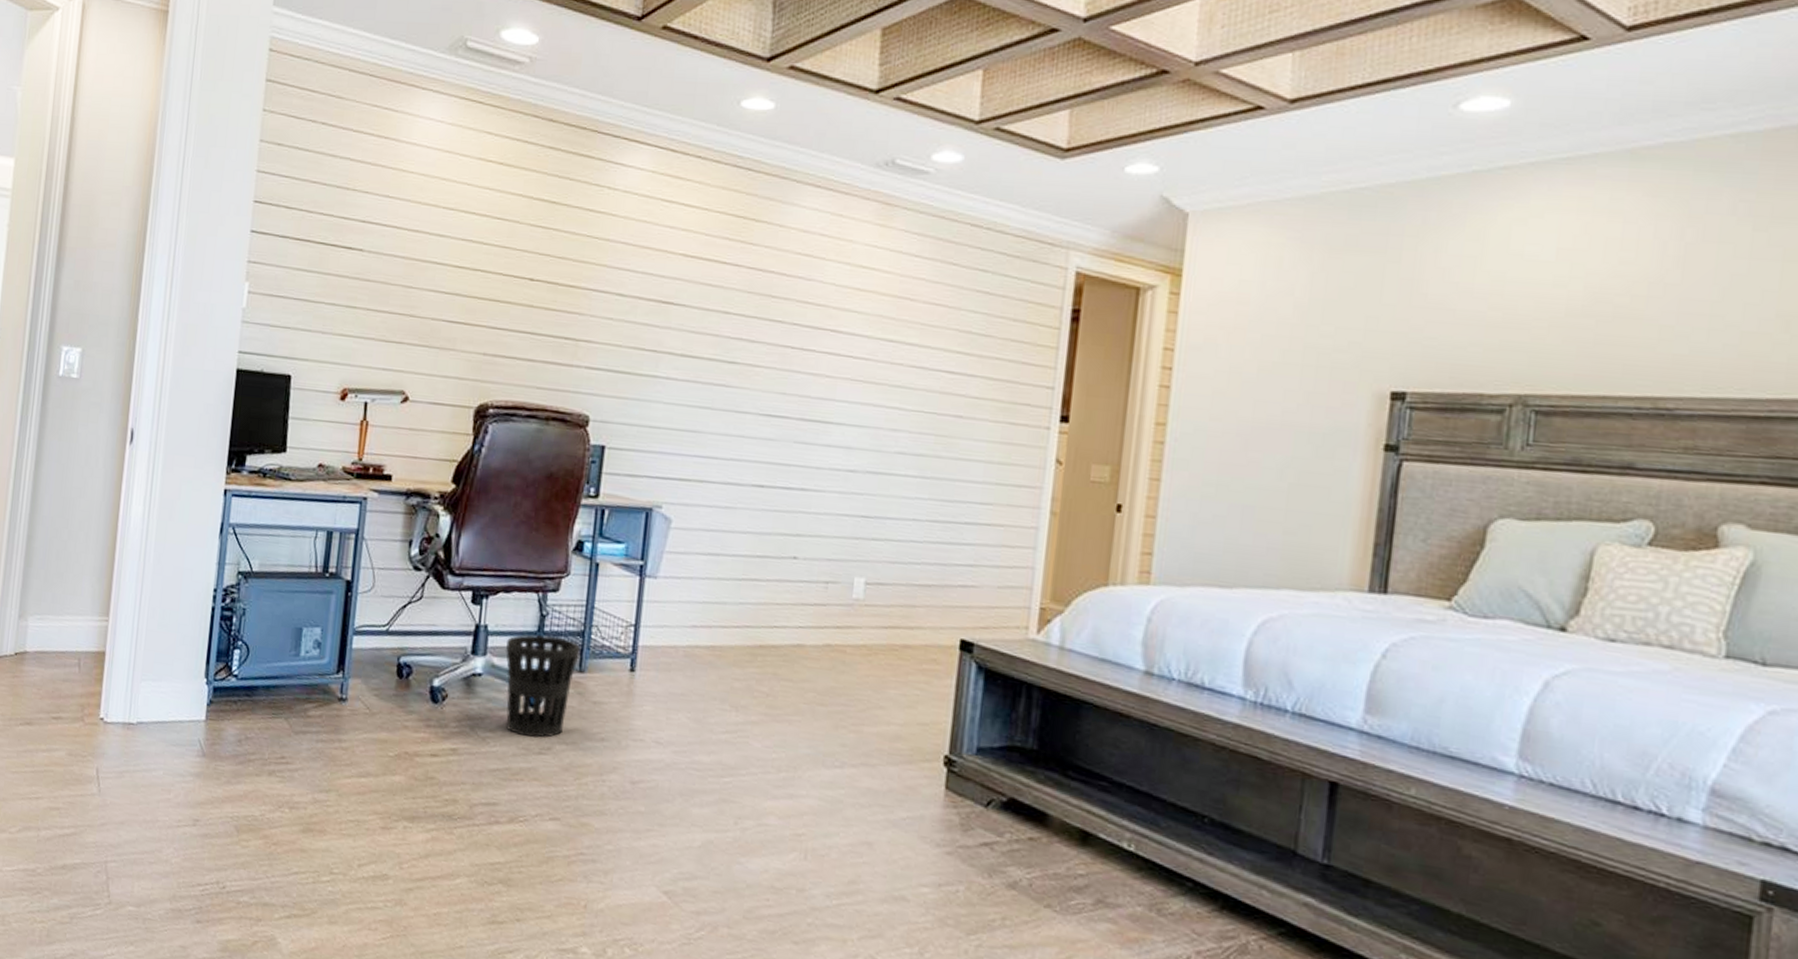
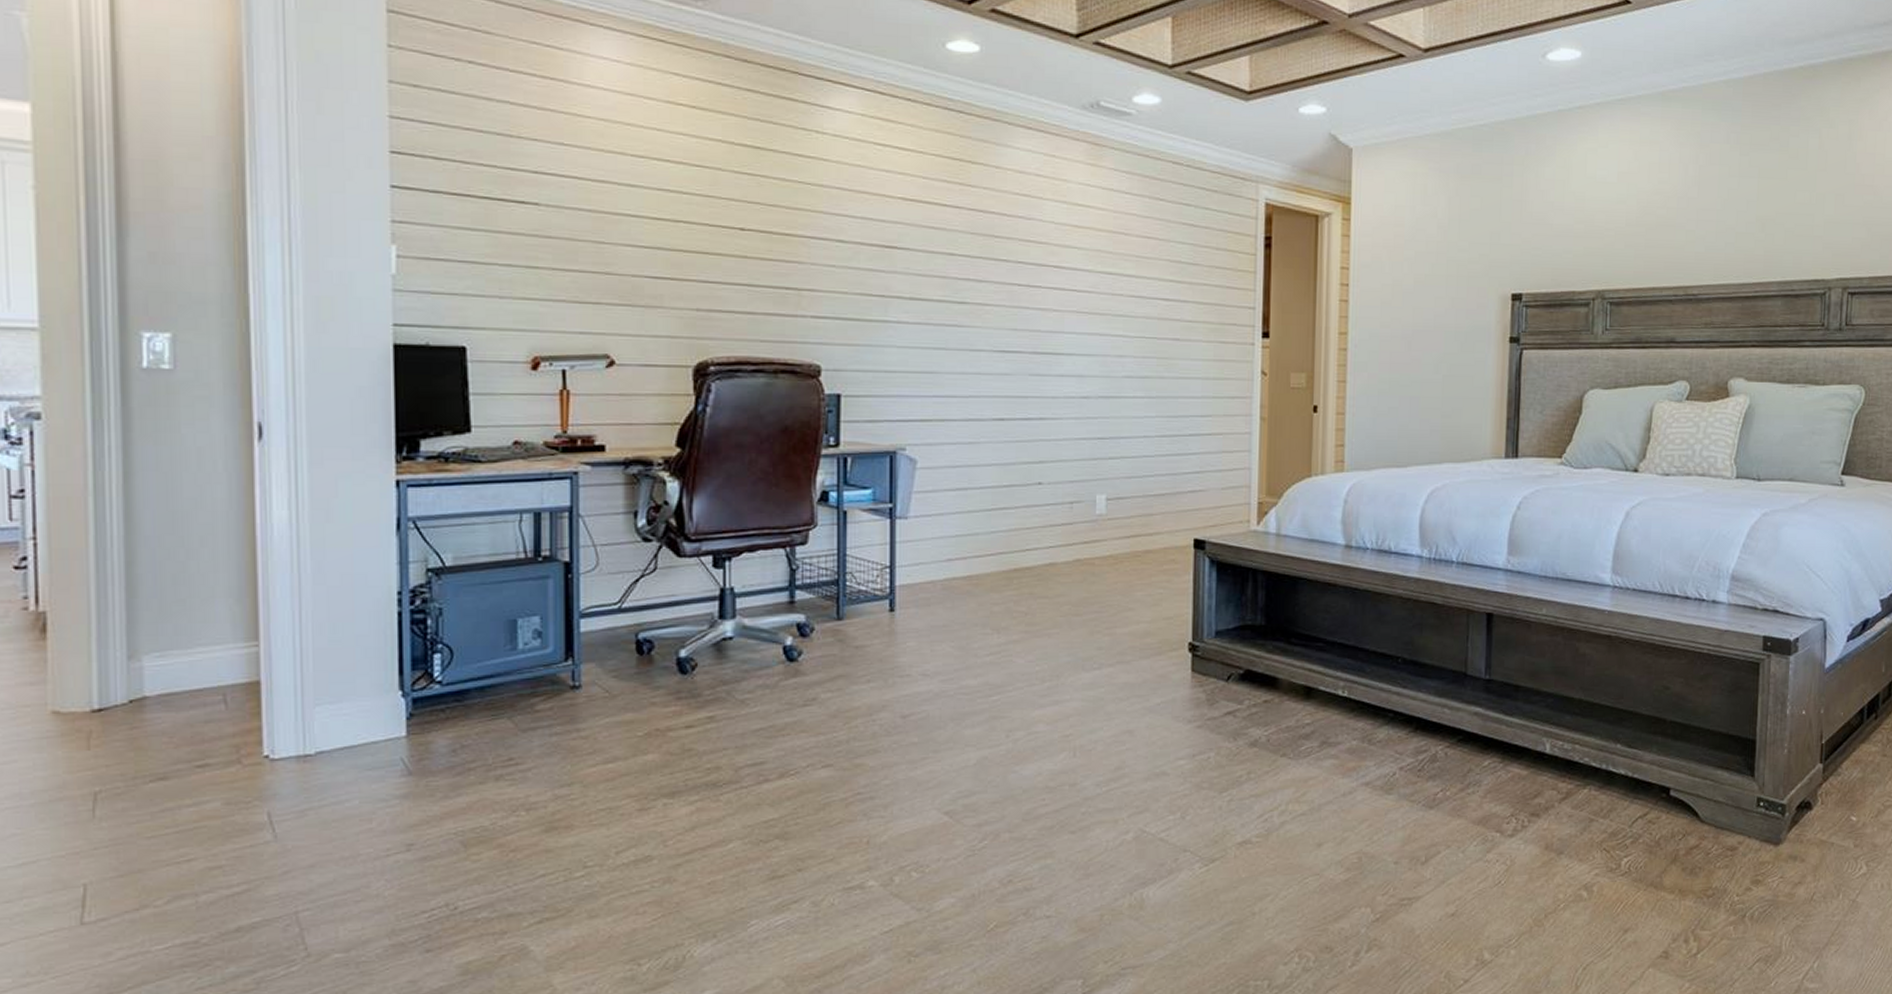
wastebasket: present [505,634,580,738] -> none [757,588,836,691]

